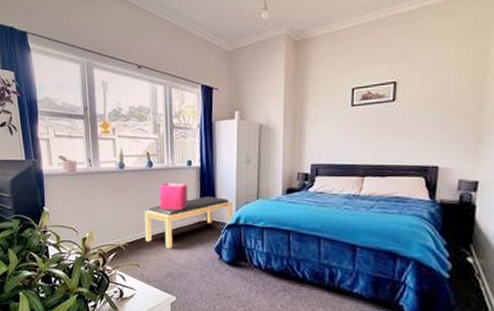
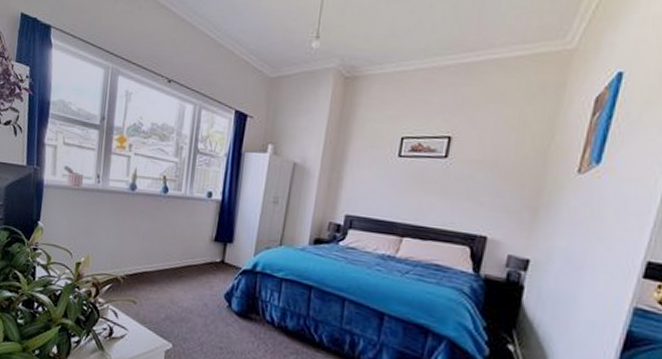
bench: present [145,196,233,248] -> none [147,234,252,288]
storage bin: present [159,182,188,210] -> none [169,213,205,246]

